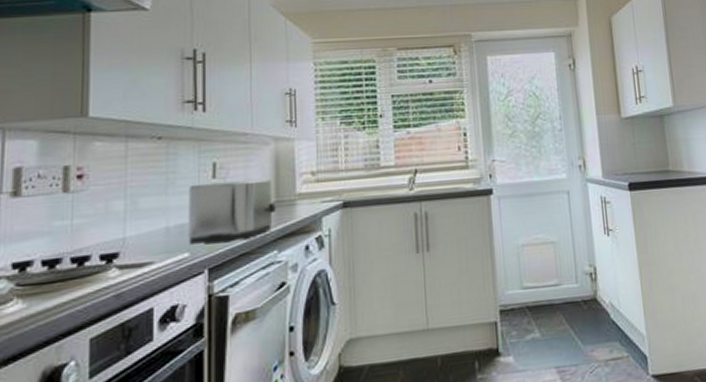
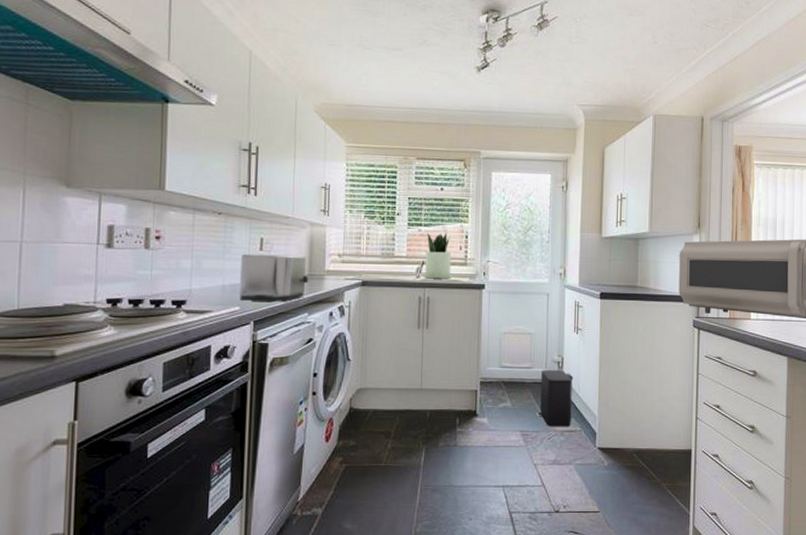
planter: none [416,132,454,190] -> present [422,232,454,279]
pedal bin: none [571,283,616,357] -> present [535,370,574,427]

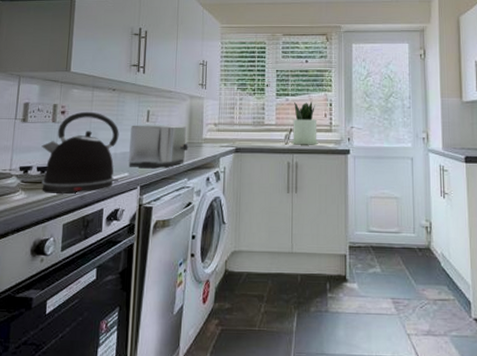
kettle: none [132,237,228,329] -> present [41,111,119,194]
pedal bin: present [535,370,574,427] -> none [406,235,444,296]

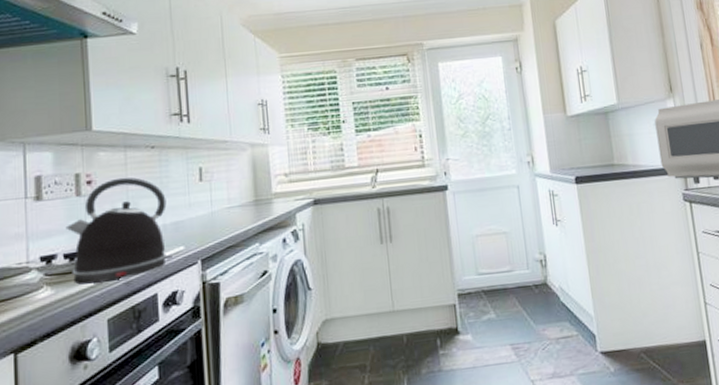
toaster: present [128,125,189,168] -> none [180,180,256,239]
planter: present [290,101,320,145] -> none [376,135,412,188]

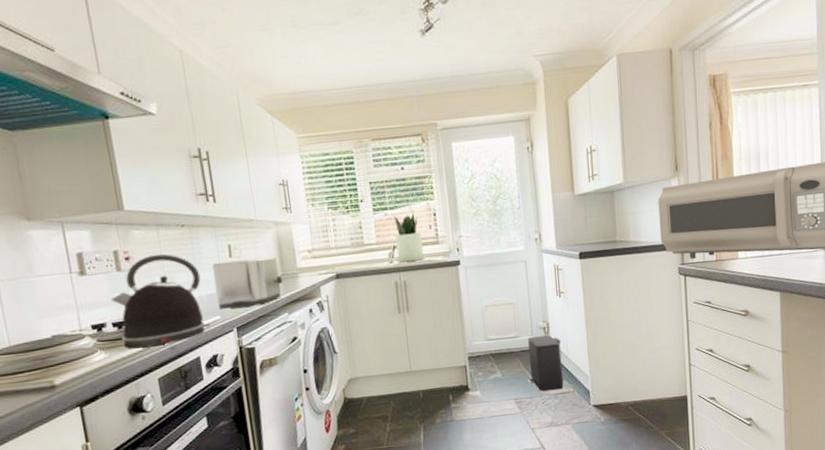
toaster: none [180,180,256,239] -> present [212,256,283,309]
planter: none [376,135,412,188] -> present [393,213,427,263]
pedal bin: none [524,269,566,336] -> present [527,335,564,392]

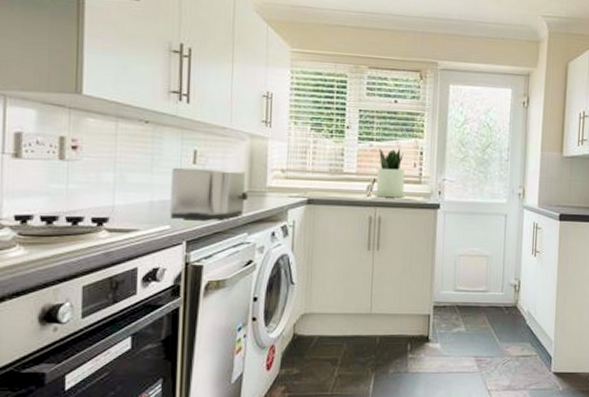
kettle: present [110,253,211,349] -> none [45,147,157,250]
pedal bin: present [527,335,564,392] -> none [490,294,531,352]

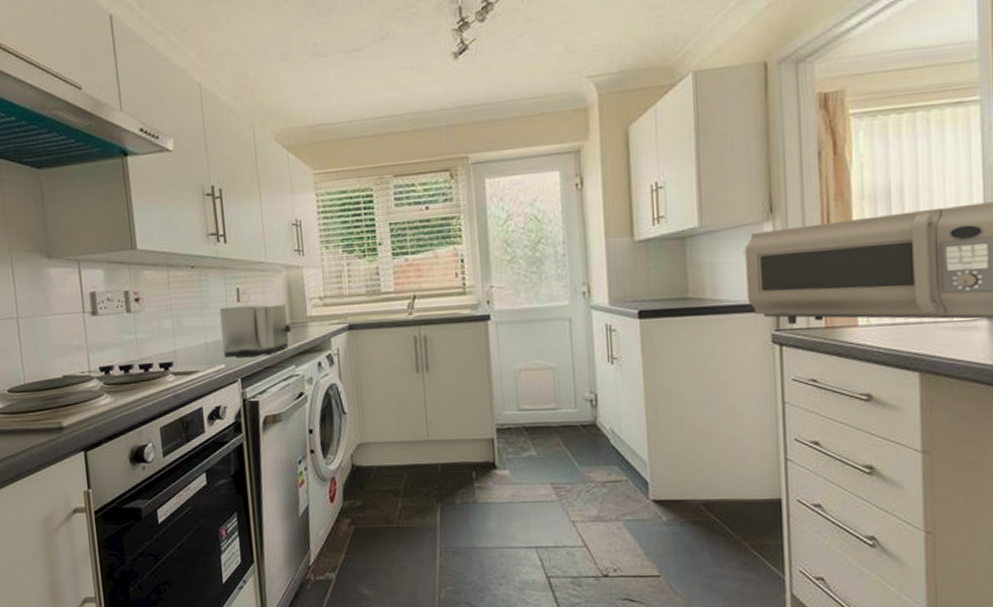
planter: present [373,147,407,198] -> none [414,259,452,315]

